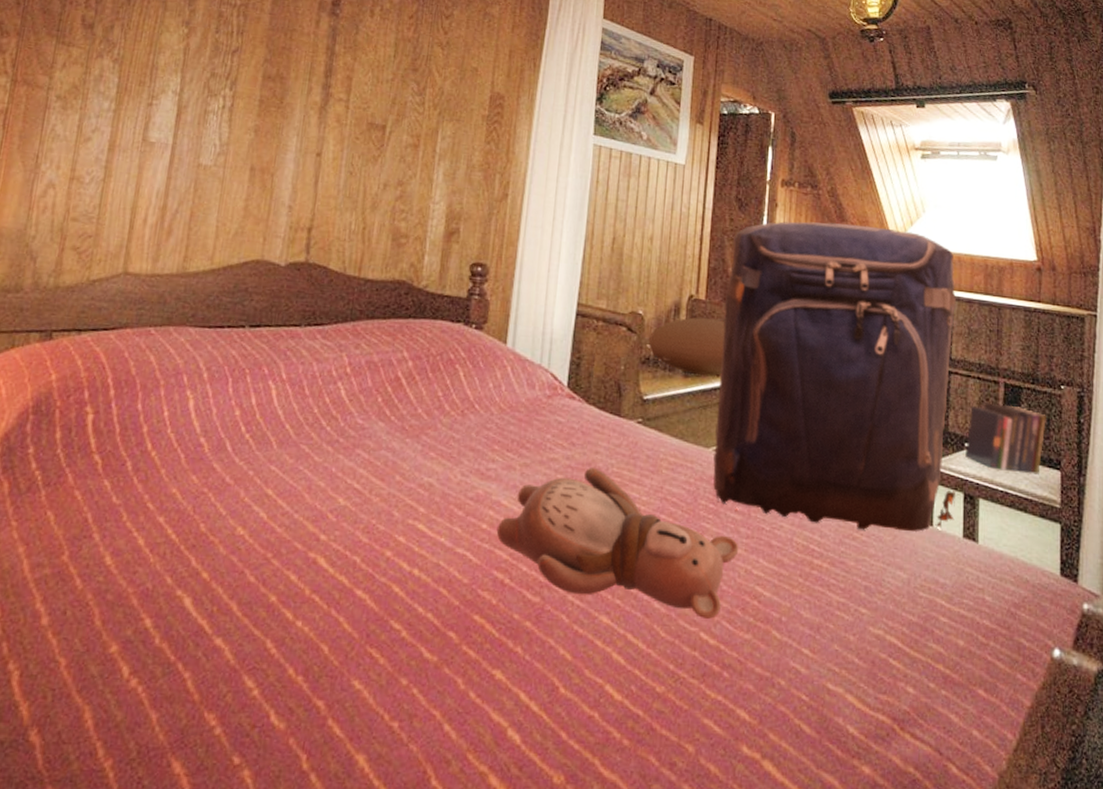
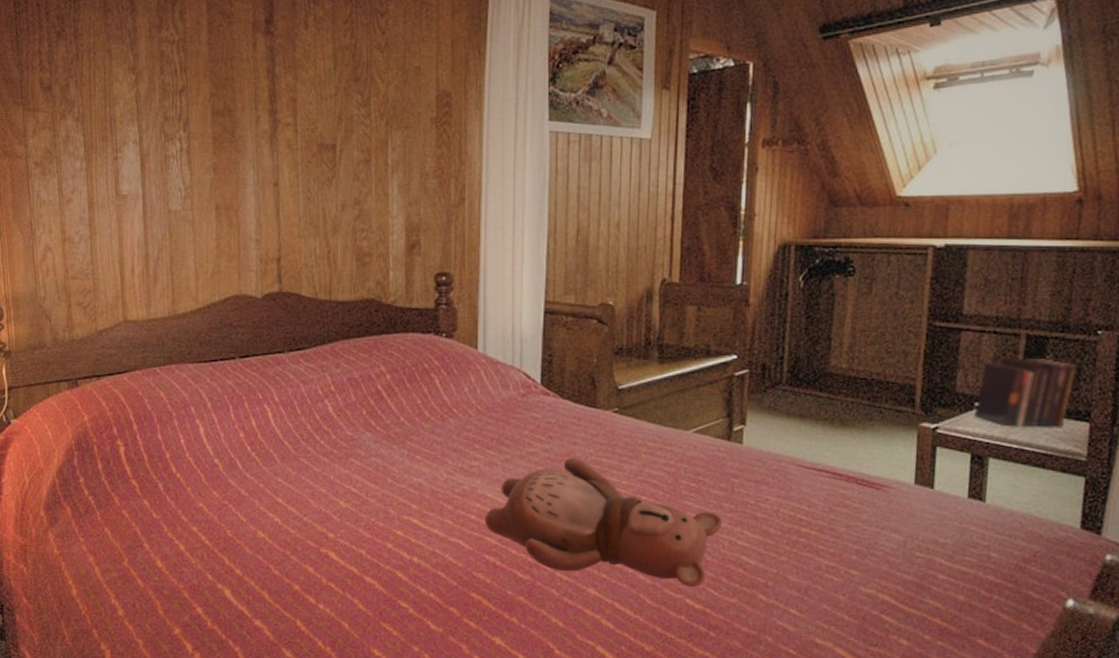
cushion: present [646,317,725,376] -> none [618,300,702,359]
suitcase: present [713,221,956,532] -> none [693,177,972,497]

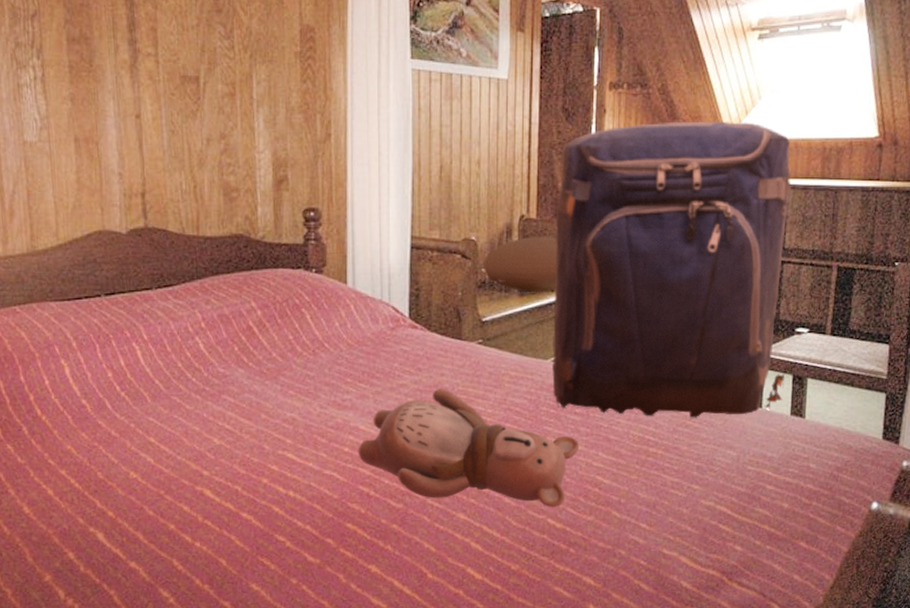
cushion: none [618,300,702,359] -> present [481,235,557,292]
suitcase: none [693,177,972,497] -> present [552,121,791,418]
books: present [974,356,1077,429] -> none [795,286,878,351]

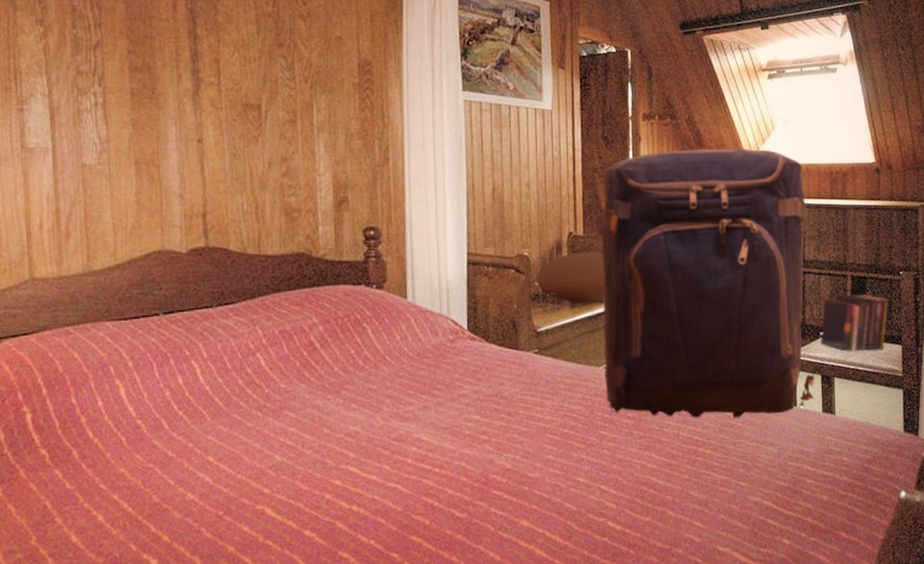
teddy bear: present [358,388,580,507] -> none [421,397,634,510]
books: none [795,286,878,351] -> present [821,293,888,352]

